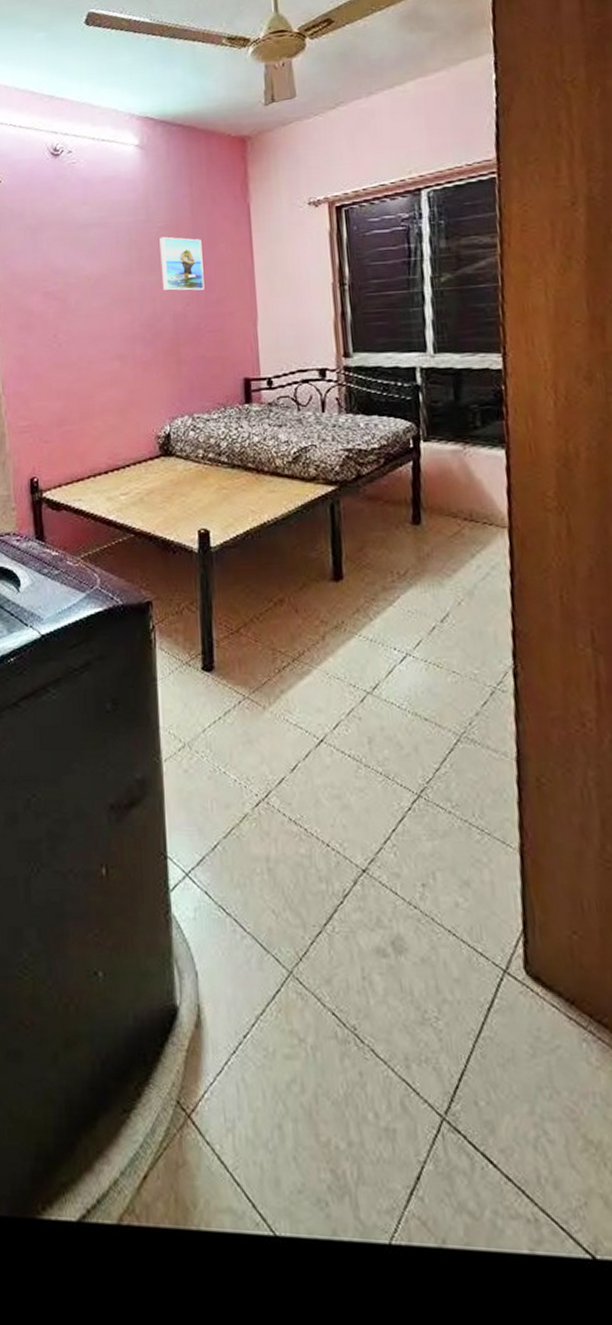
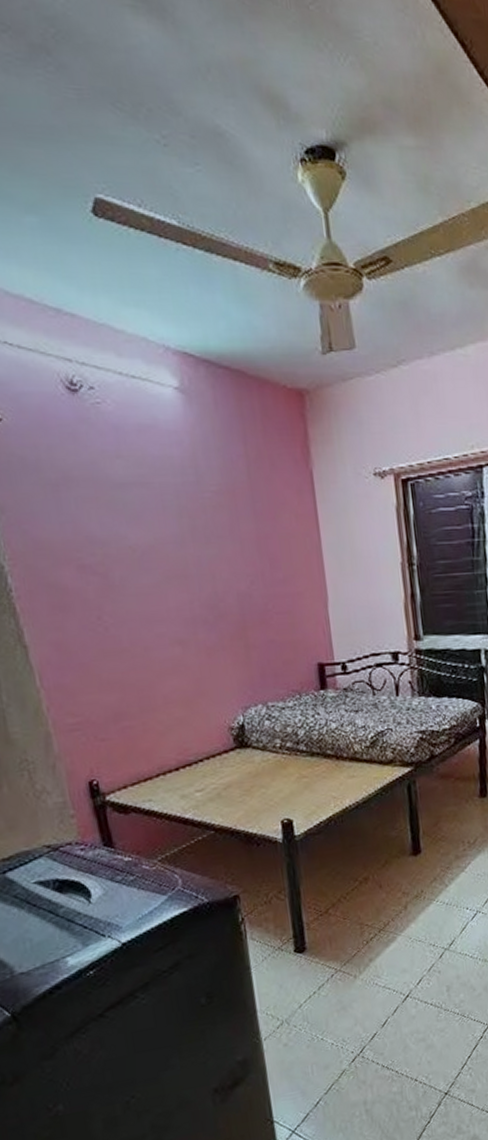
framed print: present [159,236,205,291] -> none [214,503,270,568]

